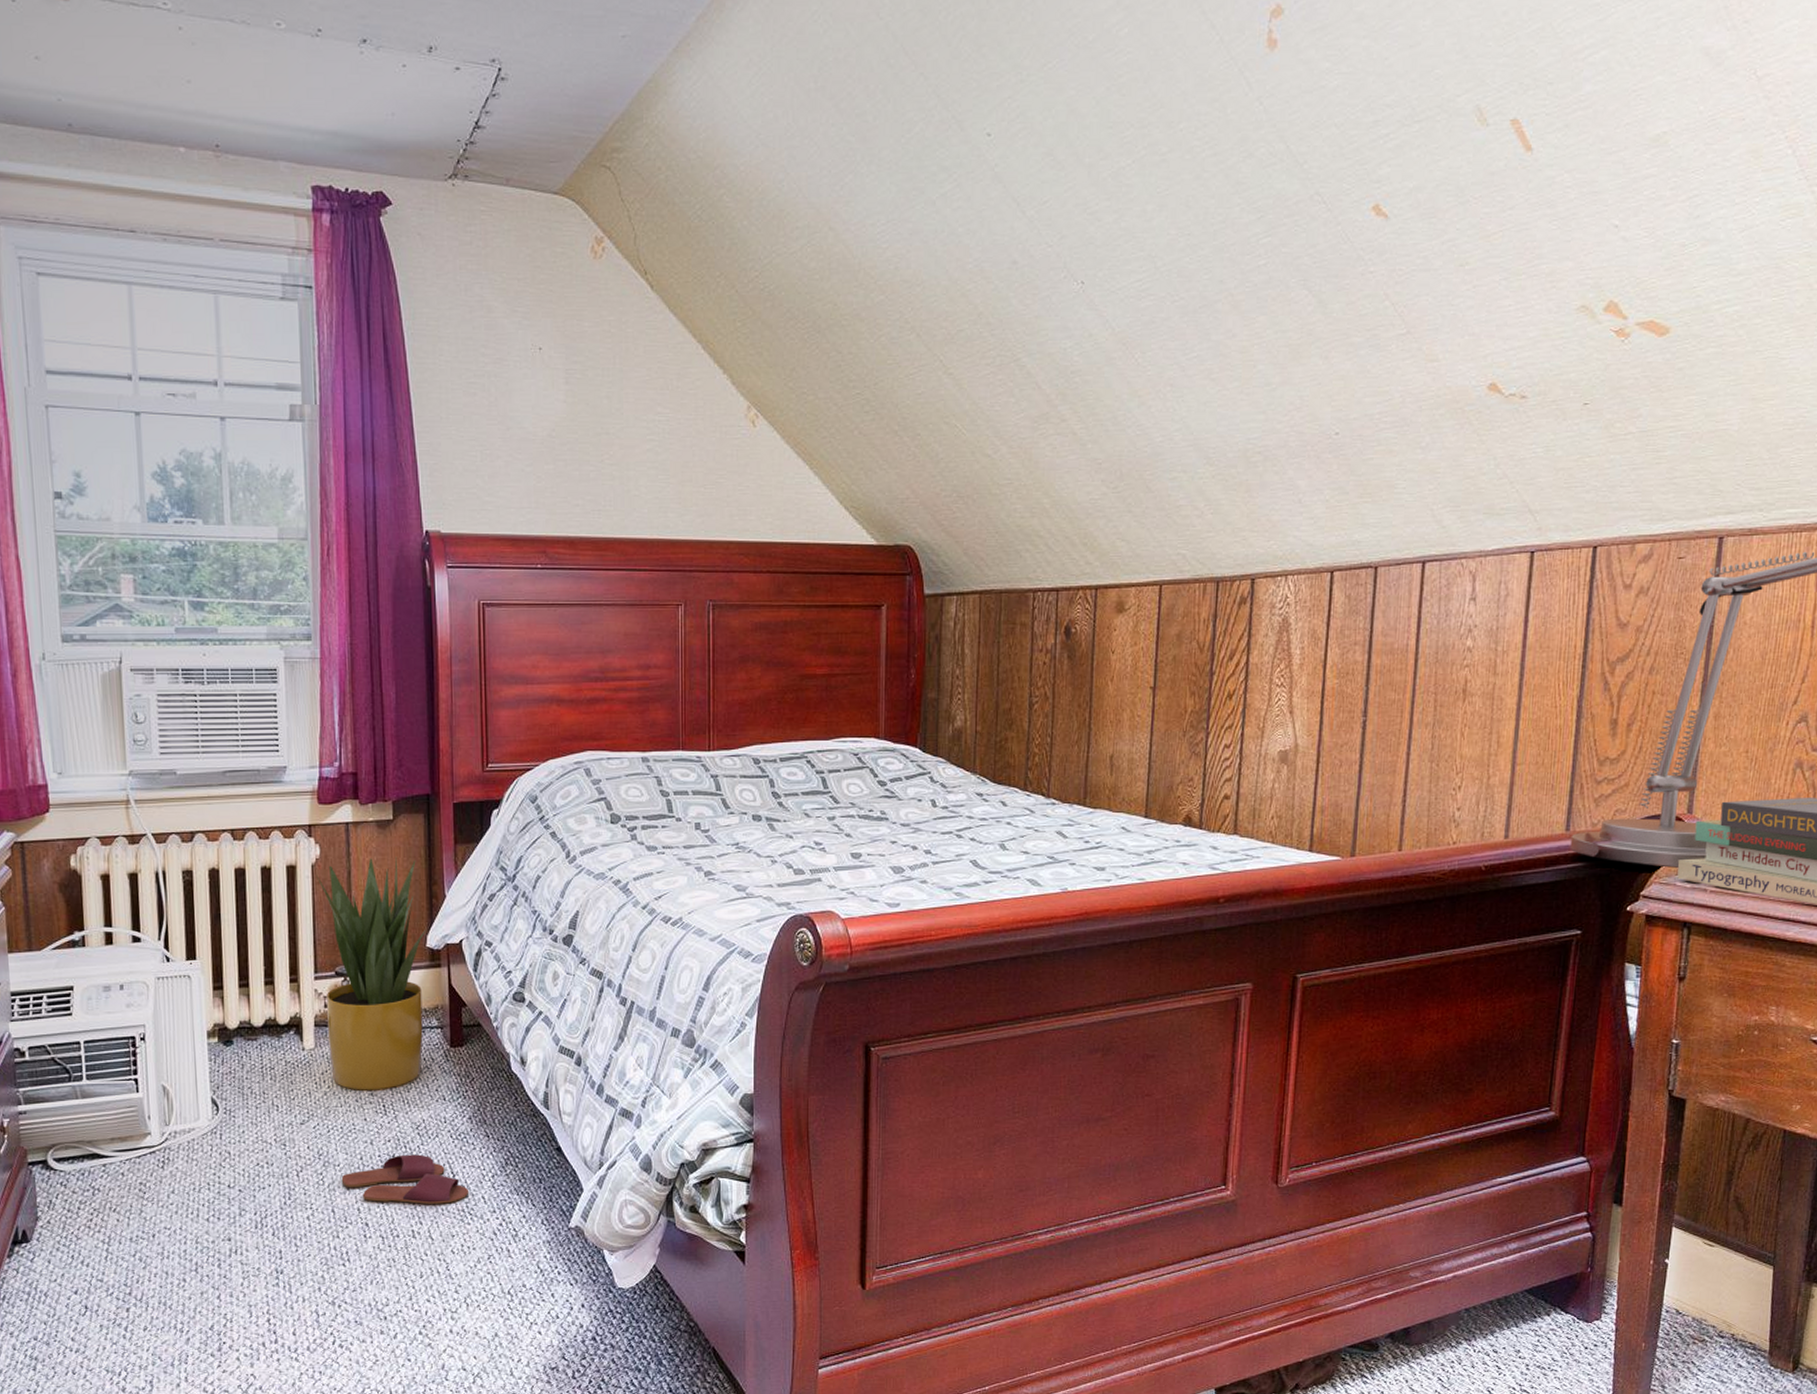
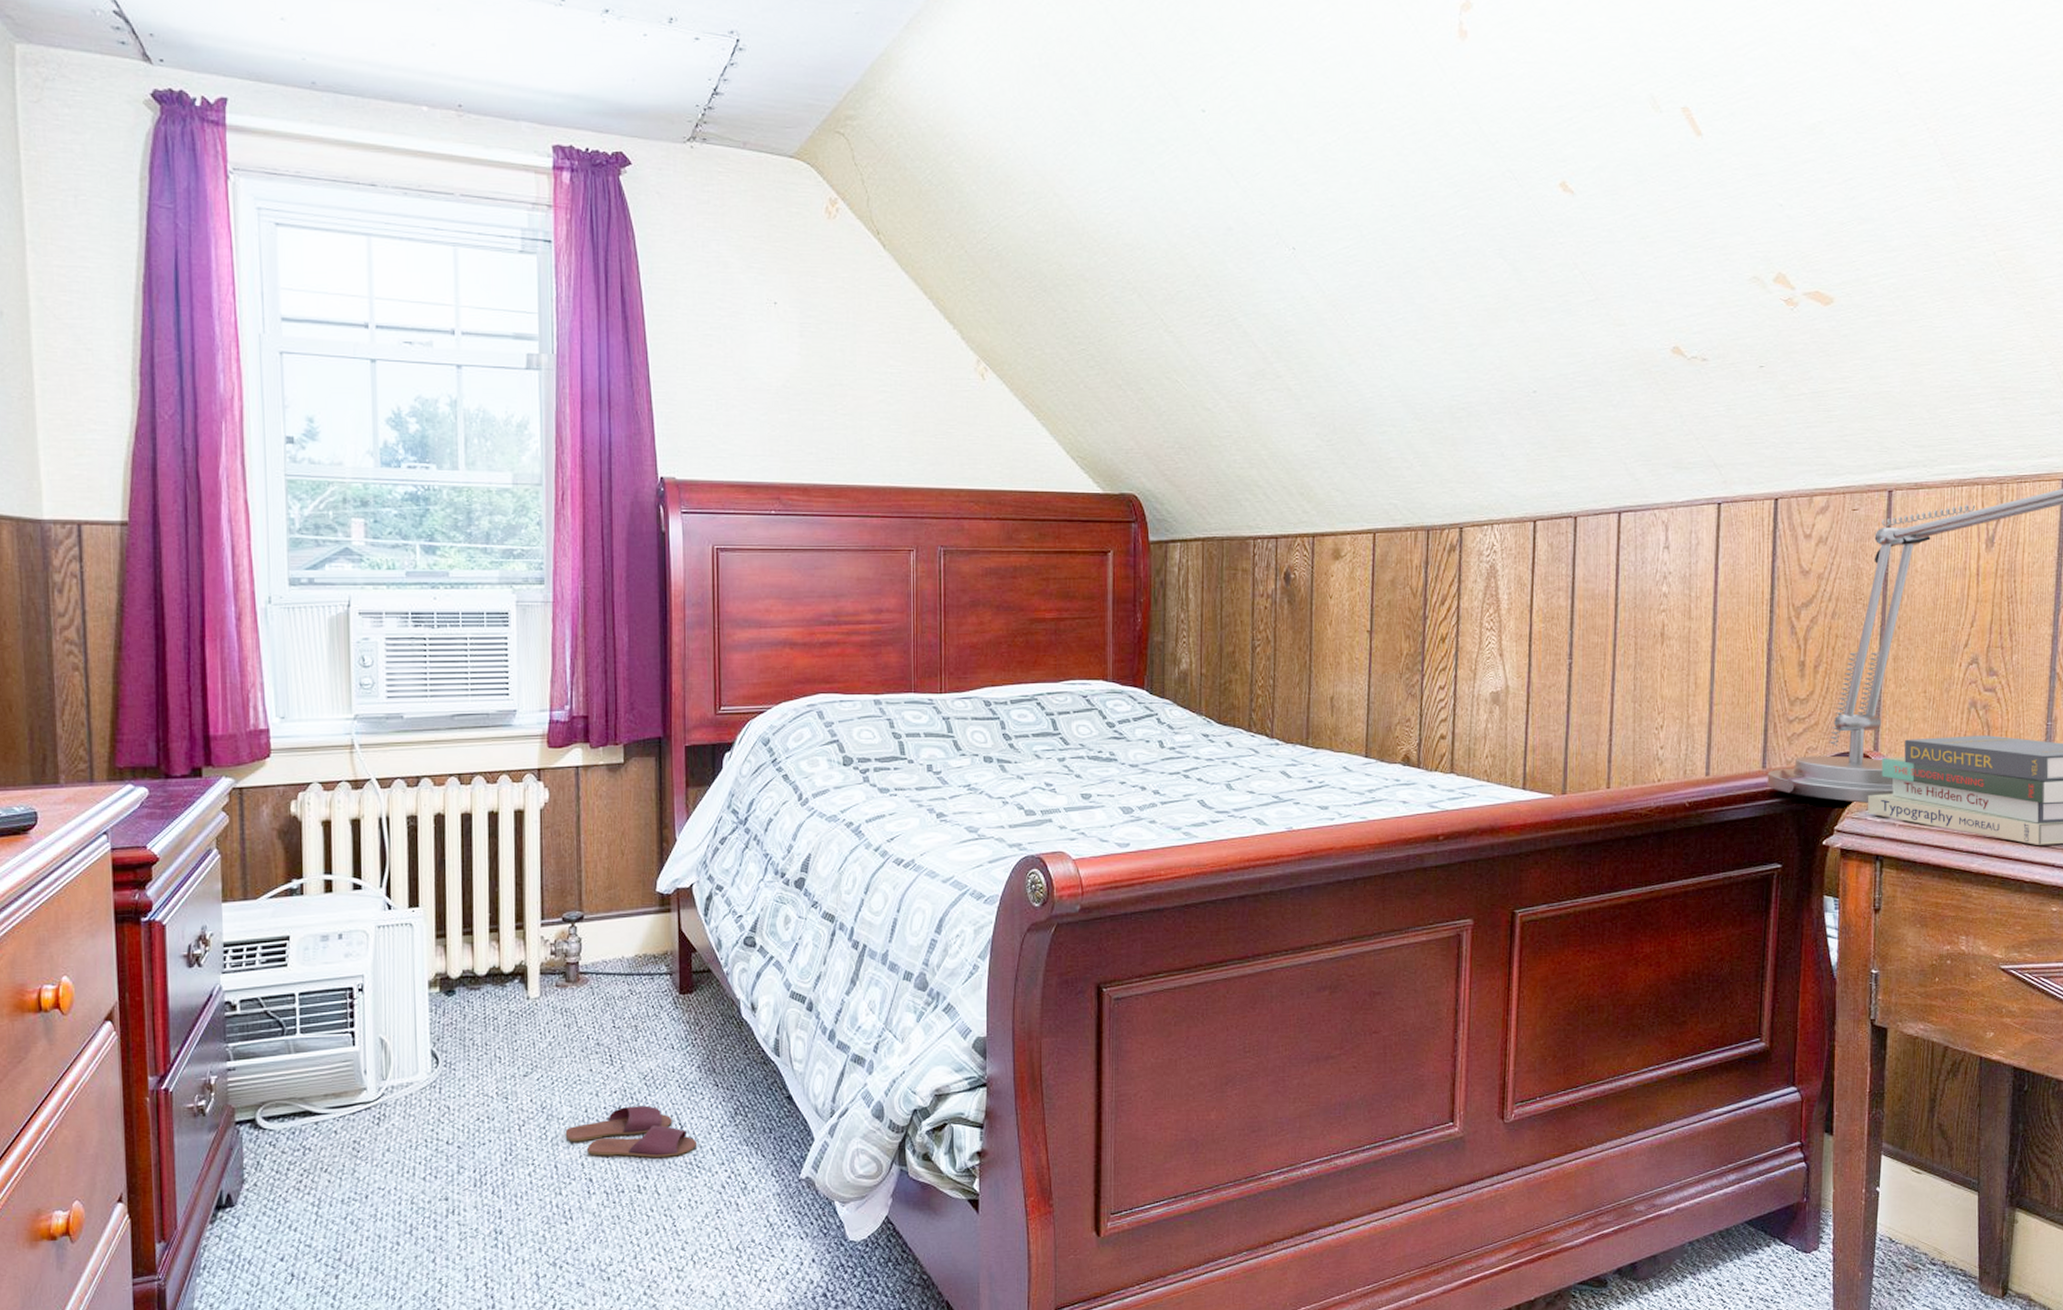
planter: present [316,856,427,1090] -> none [545,800,657,1040]

